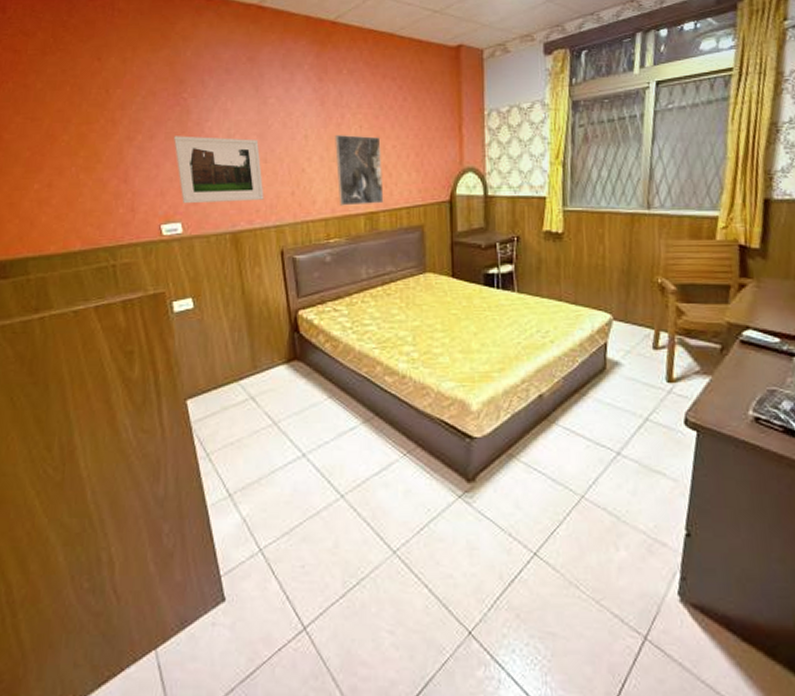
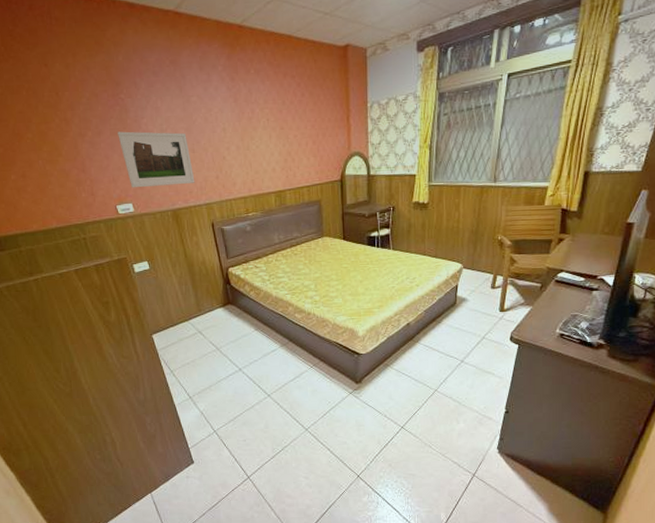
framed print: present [335,134,384,206] -> none [248,126,289,186]

